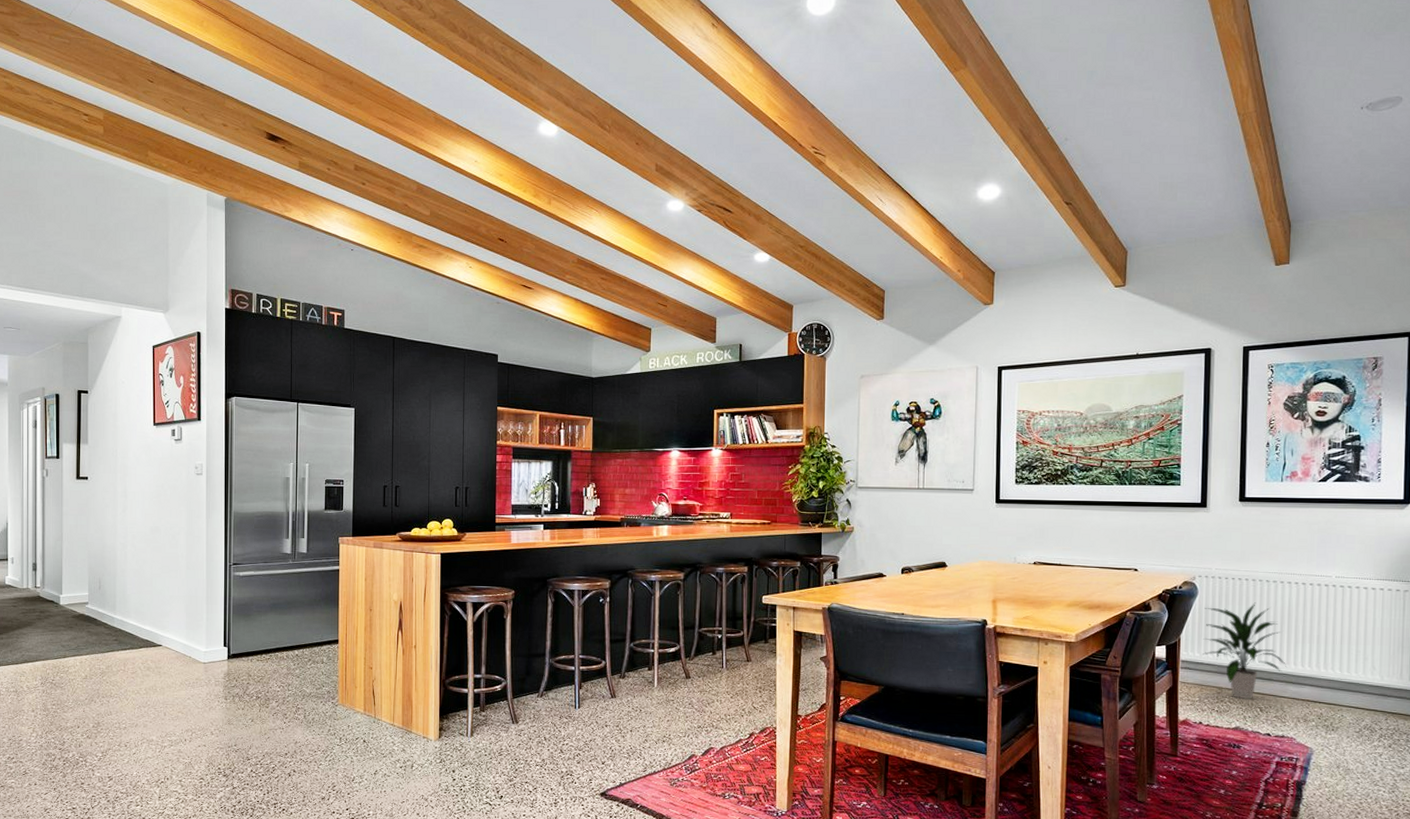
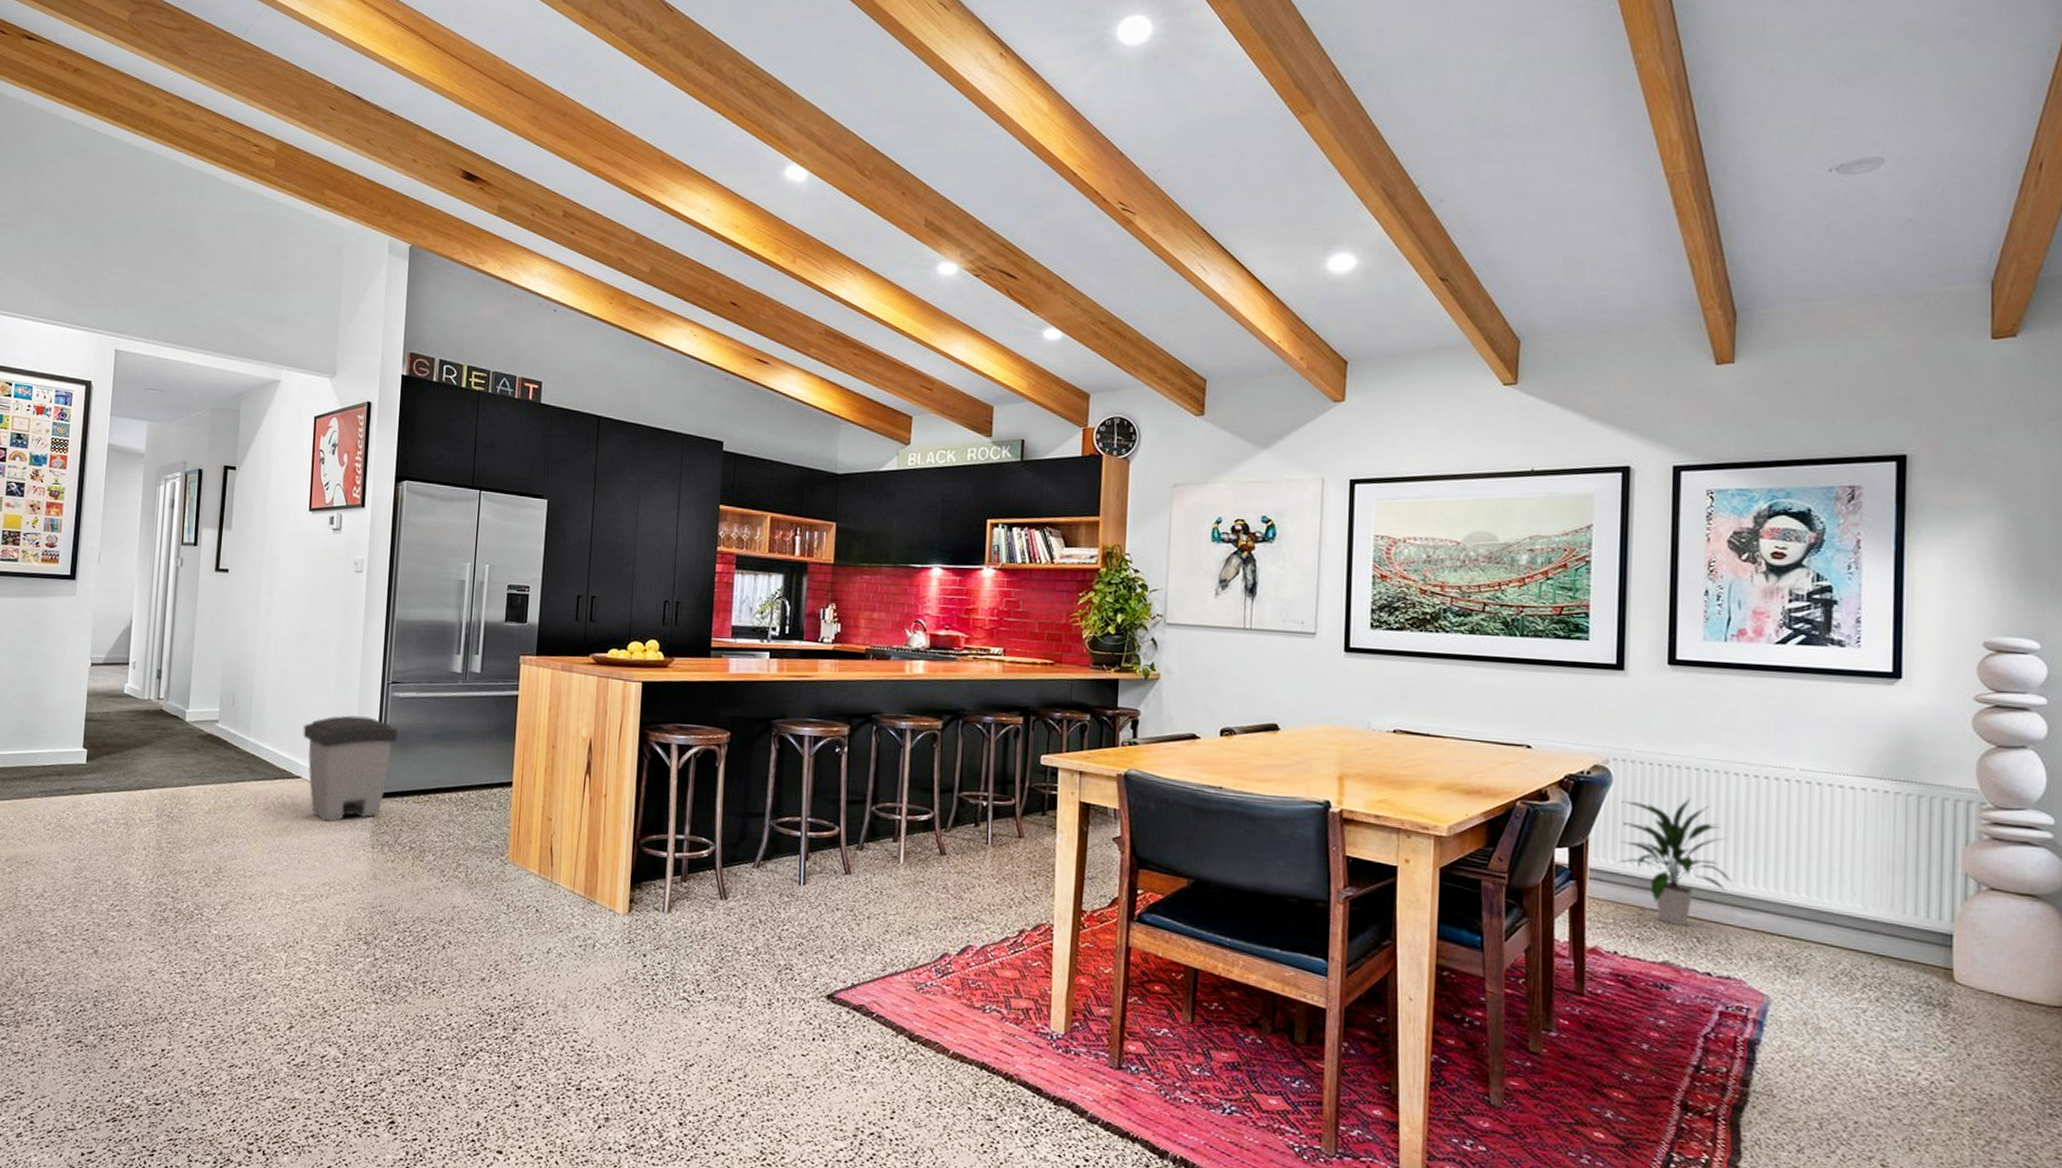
trash can: none [161,593,241,680] -> present [303,715,398,822]

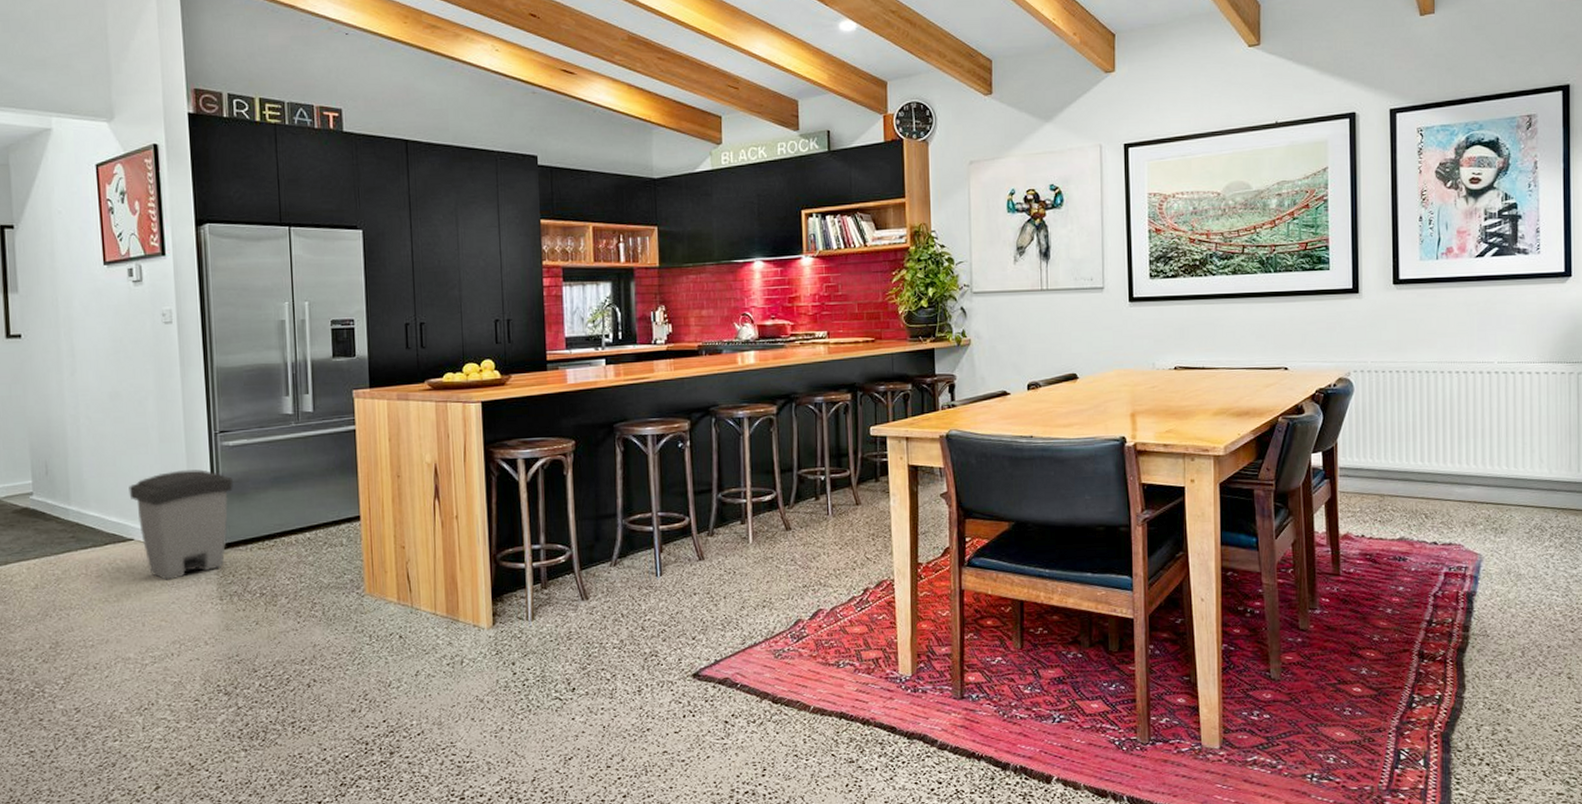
indoor plant: present [1618,797,1734,927] -> none [1361,397,1452,506]

